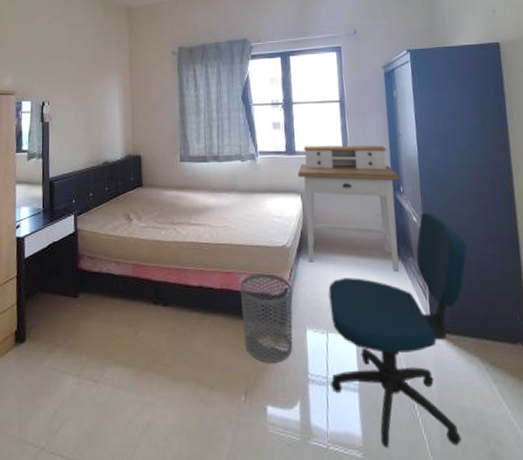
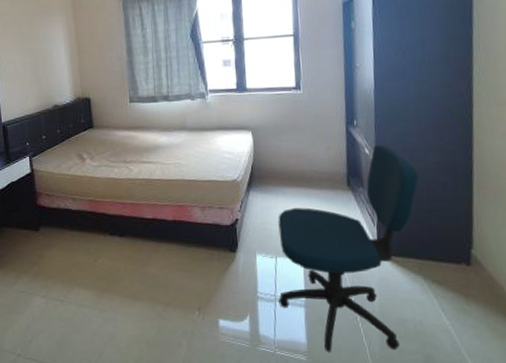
waste bin: present [240,273,293,363] -> none [192,205,243,284]
desk: present [297,145,401,271] -> none [248,79,355,201]

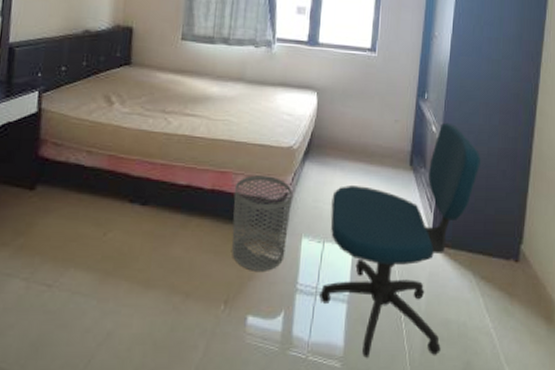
waste bin: none [192,205,243,284] -> present [232,175,293,271]

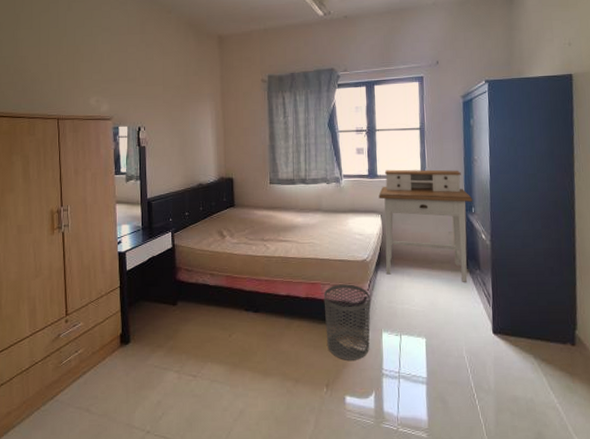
desk: none [316,37,427,182] -> present [378,169,473,282]
office chair: present [319,122,482,359] -> none [402,230,530,430]

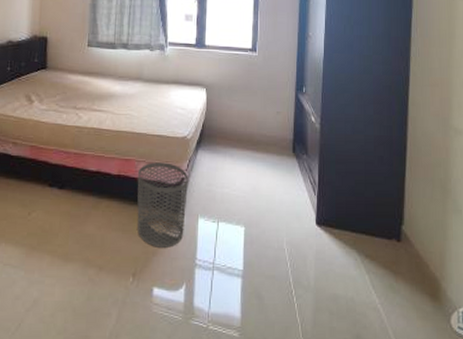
desk: present [378,169,473,282] -> none [205,40,305,167]

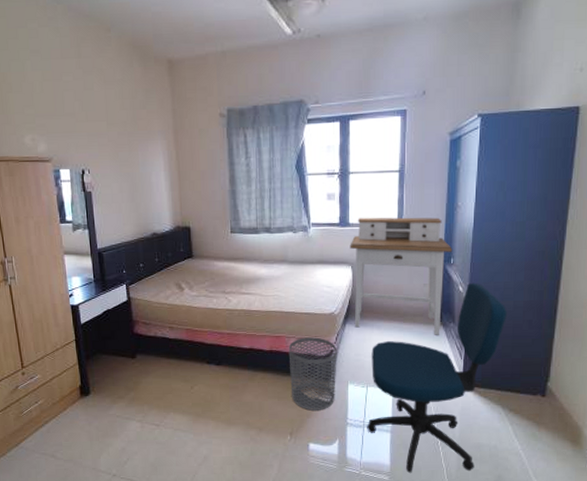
desk: none [205,40,305,167] -> present [350,217,453,335]
office chair: none [216,113,359,330] -> present [367,282,508,474]

